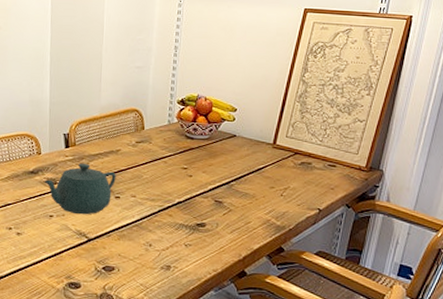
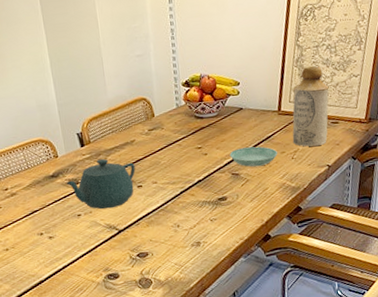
saucer: none [215,176,266,198] -> present [229,146,277,167]
bottle: none [284,103,331,187] -> present [292,65,329,147]

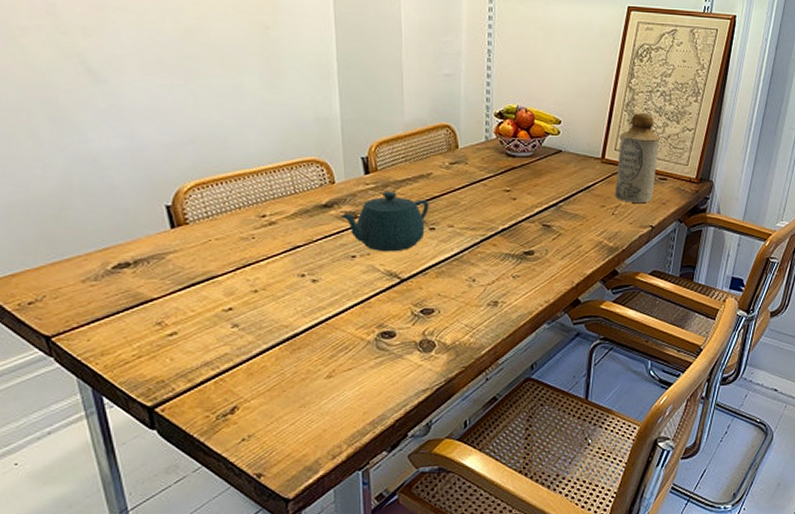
saucer: present [229,146,277,167] -> none [542,196,596,220]

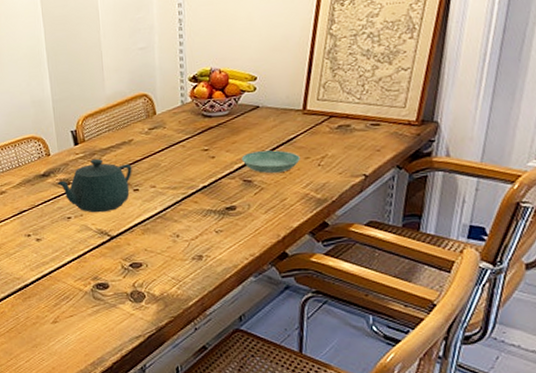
saucer: none [542,196,596,220] -> present [241,150,300,174]
bottle: present [614,112,660,203] -> none [319,57,370,152]

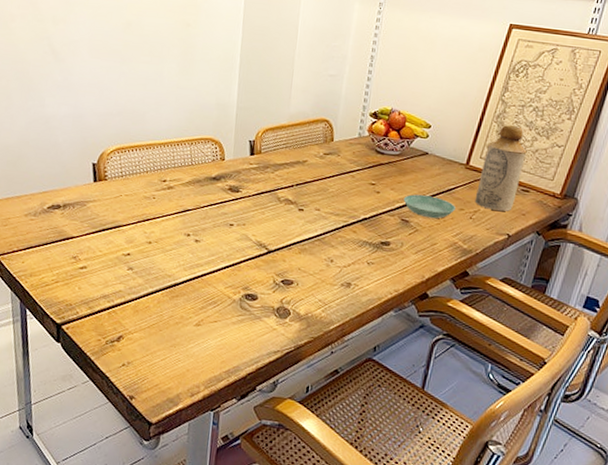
teapot: present [57,158,132,213] -> none [226,171,301,226]
bottle: none [319,57,370,152] -> present [474,124,527,212]

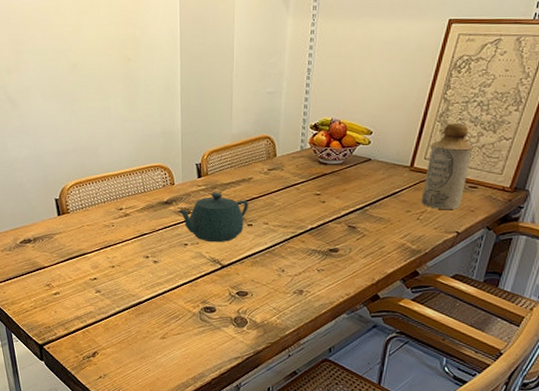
teapot: none [226,171,301,226] -> present [178,192,249,243]
saucer: present [403,194,455,219] -> none [349,201,402,223]

